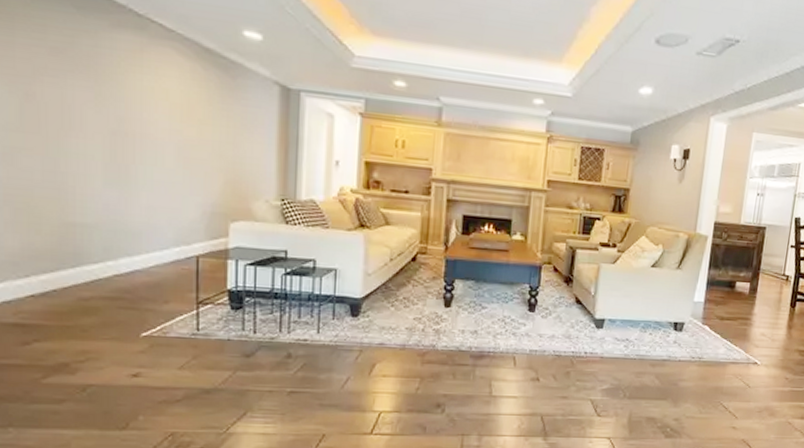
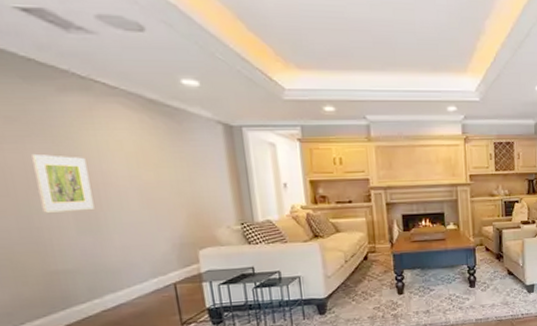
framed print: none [71,91,126,161] -> present [32,153,95,213]

